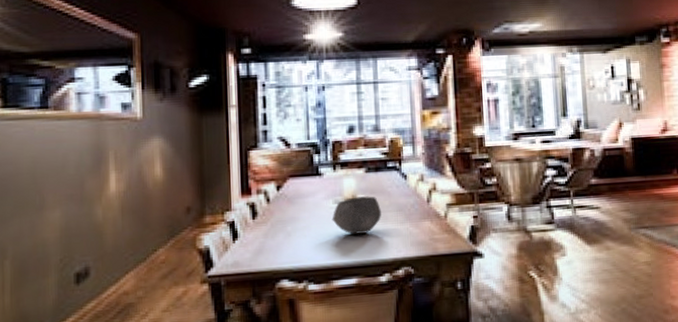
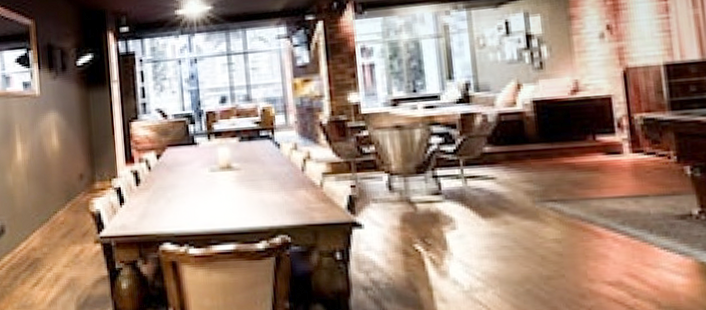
bowl: present [332,196,381,234] -> none [208,164,256,202]

